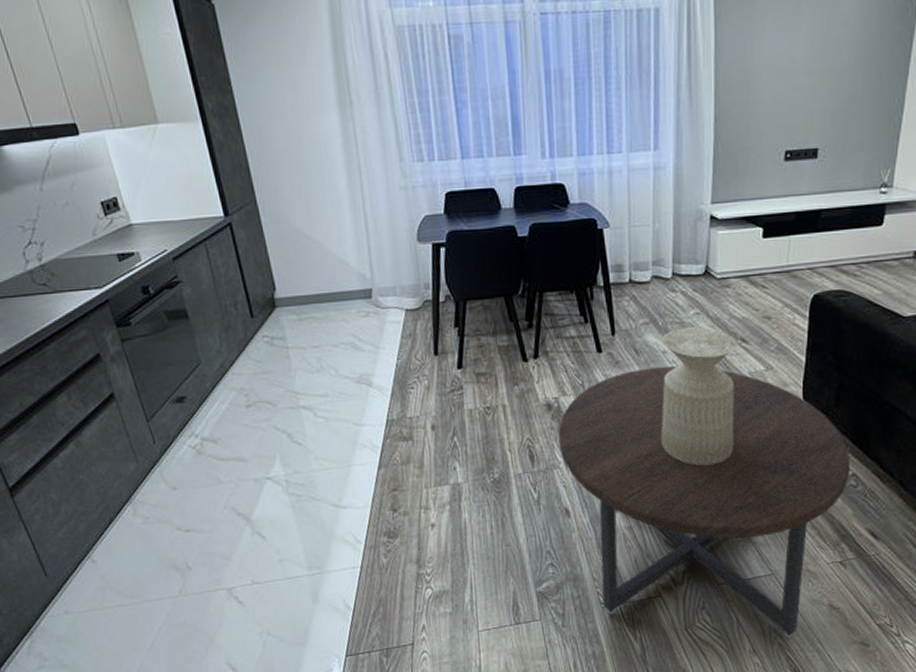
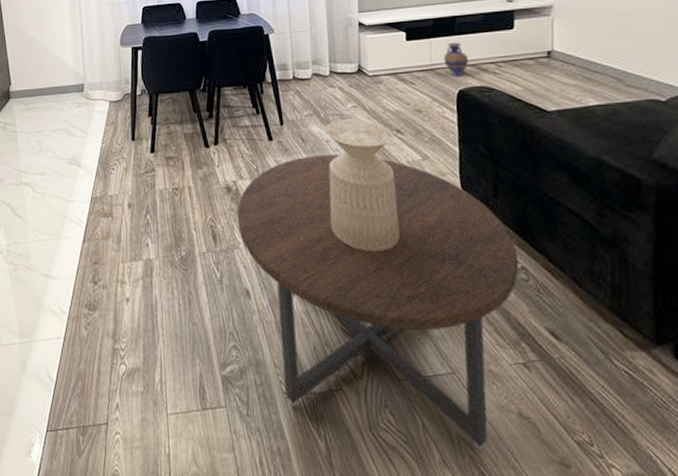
vase: none [801,240,829,279] -> present [443,42,469,76]

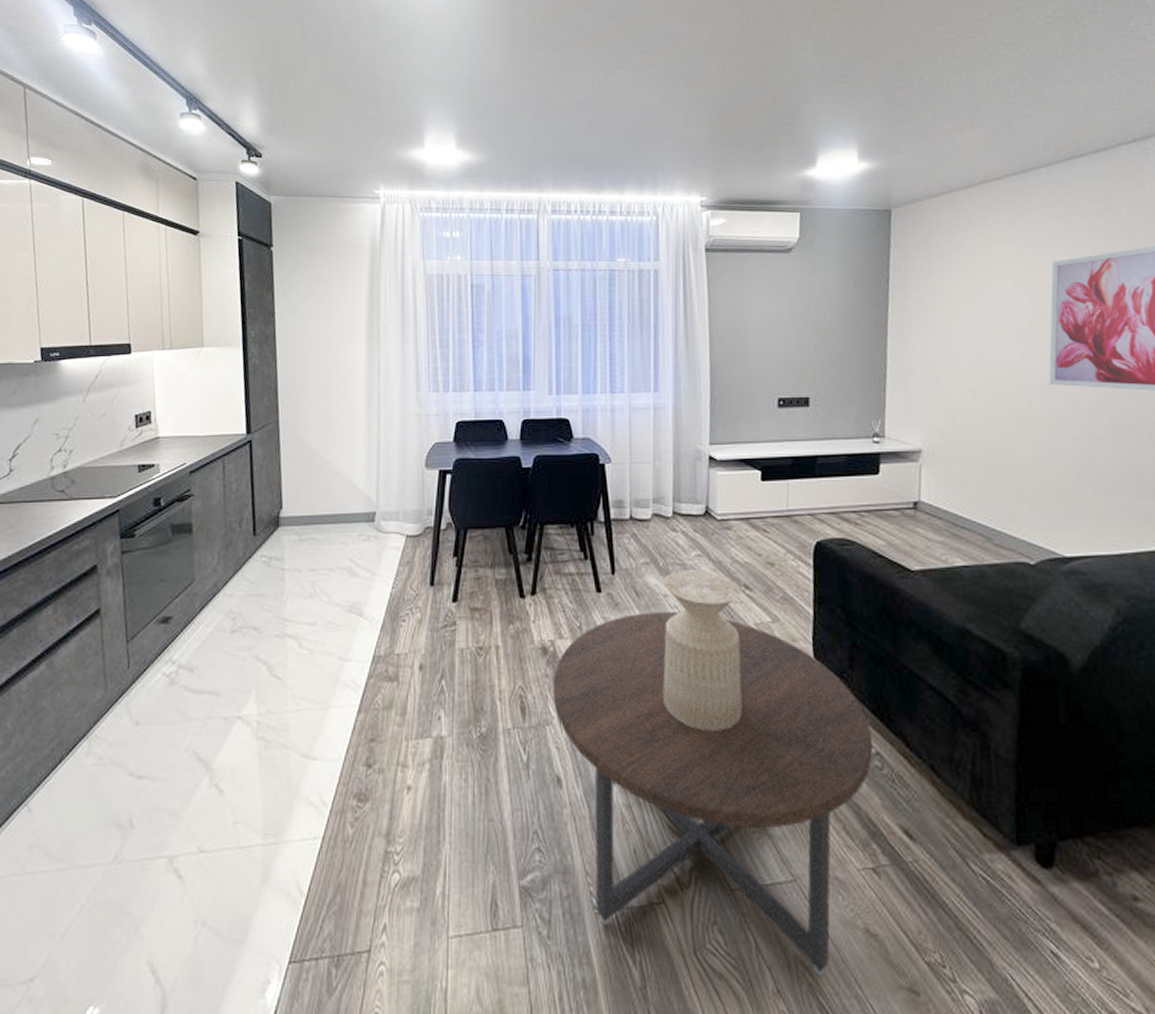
vase: present [443,42,469,76] -> none [801,486,829,525]

